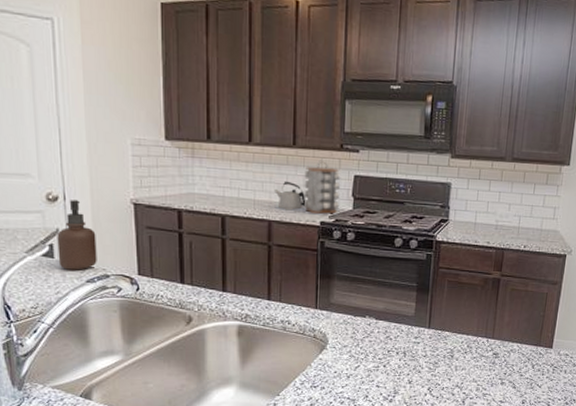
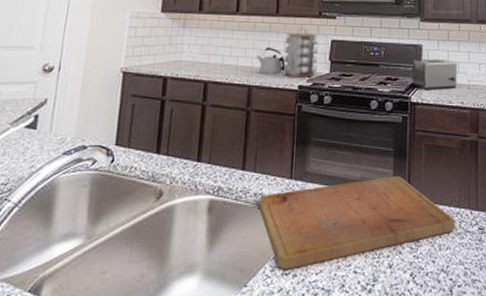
soap dispenser: present [57,200,97,270] -> none [39,70,82,142]
cutting board: none [286,308,471,383] -> present [259,176,455,270]
toaster: none [438,197,487,230] -> present [412,58,457,91]

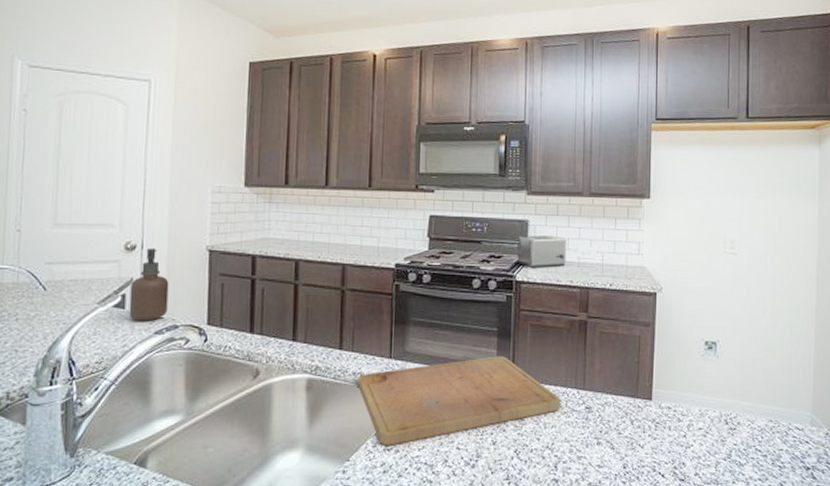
soap dispenser: none [39,70,82,142] -> present [129,248,169,321]
kettle: present [257,47,285,75] -> none [349,223,380,253]
spice rack: present [283,26,318,78] -> none [378,201,415,256]

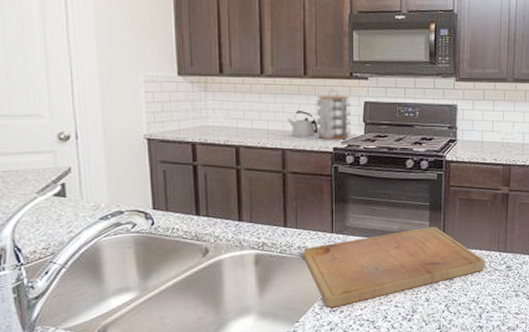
soap dispenser: present [129,248,169,321] -> none [69,138,111,208]
kettle: none [349,223,380,253] -> present [287,110,317,138]
spice rack: none [378,201,415,256] -> present [316,88,350,140]
toaster: present [517,234,566,269] -> none [447,118,492,149]

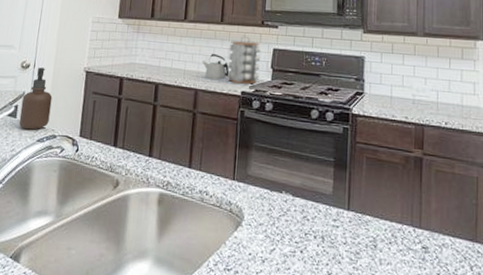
soap dispenser: none [69,138,111,208] -> present [19,67,53,130]
cutting board: present [303,227,485,308] -> none [203,186,396,266]

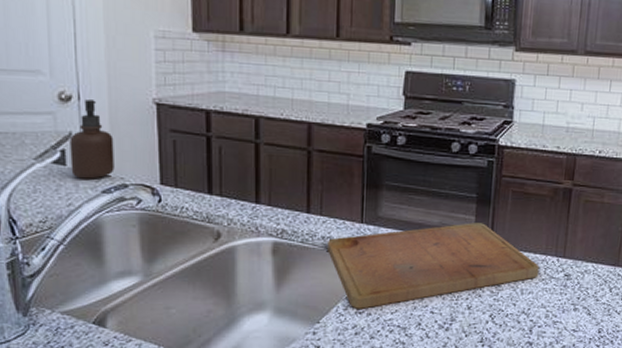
kettle: present [203,53,229,80] -> none [315,77,350,111]
cutting board: none [203,186,396,266] -> present [328,223,540,309]
spice rack: present [227,35,261,85] -> none [348,54,389,115]

